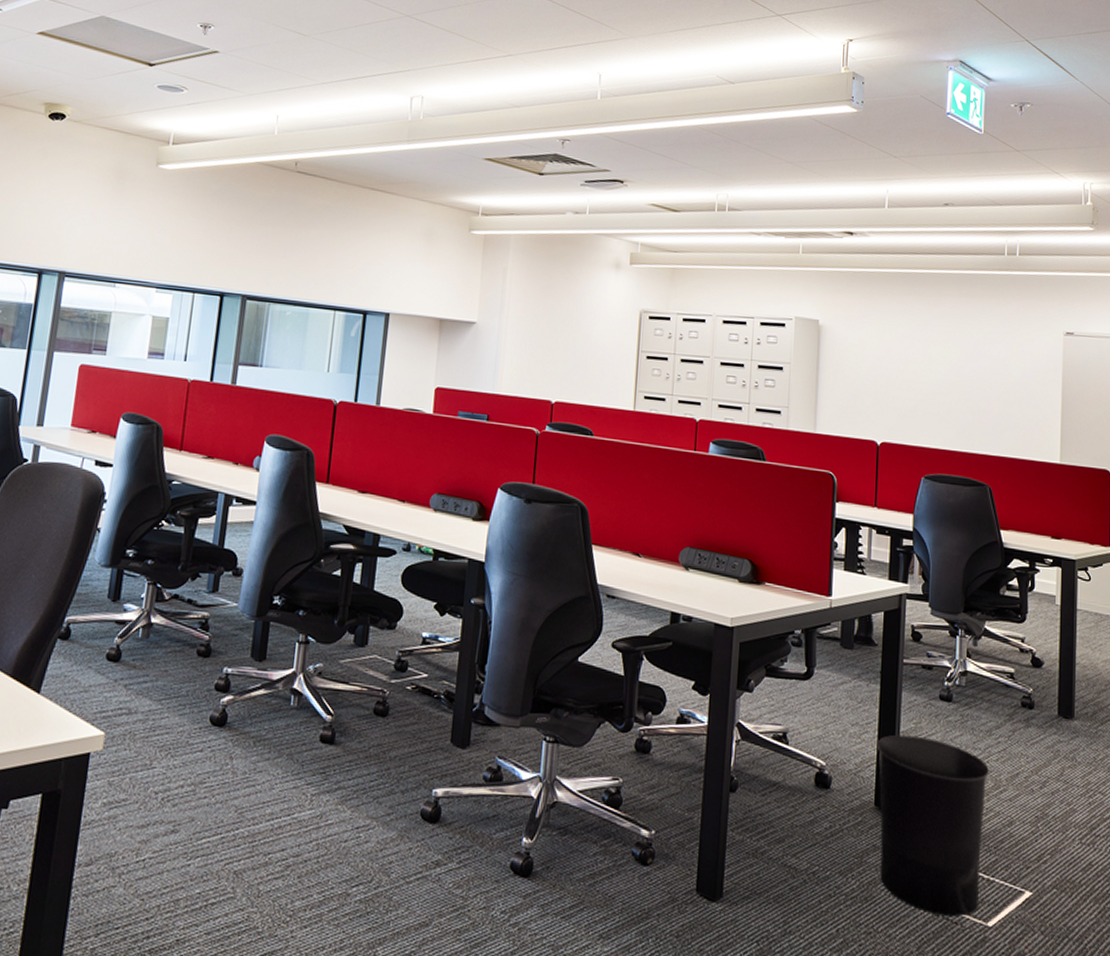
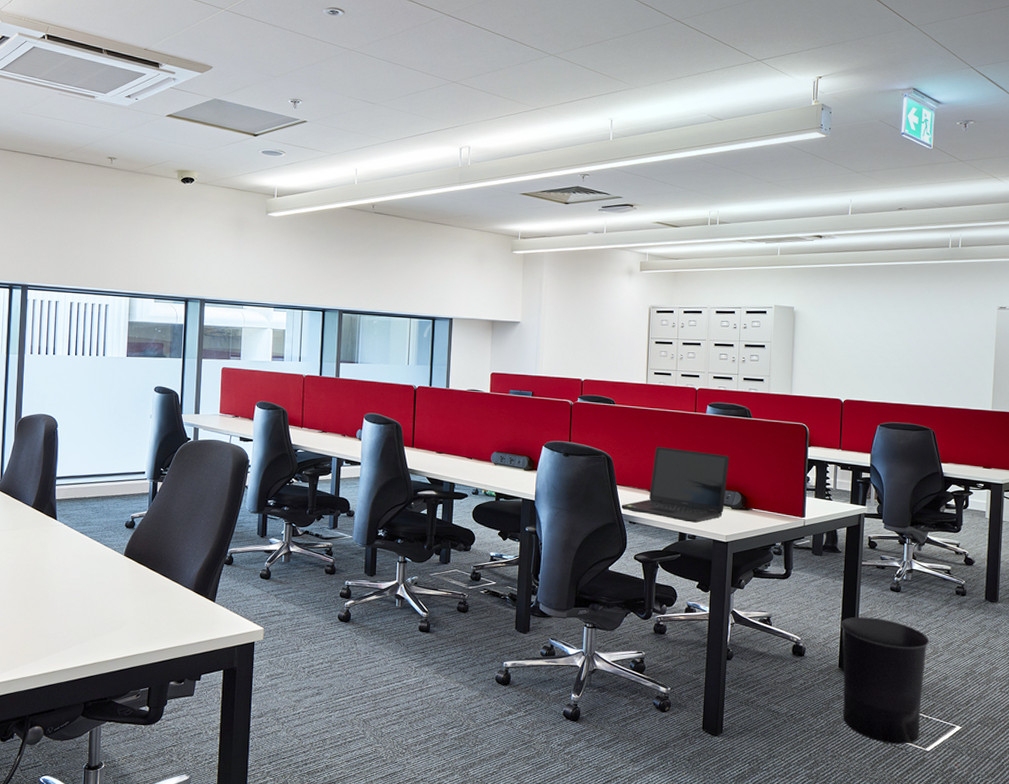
laptop: none [597,495,738,600] -> present [622,447,730,523]

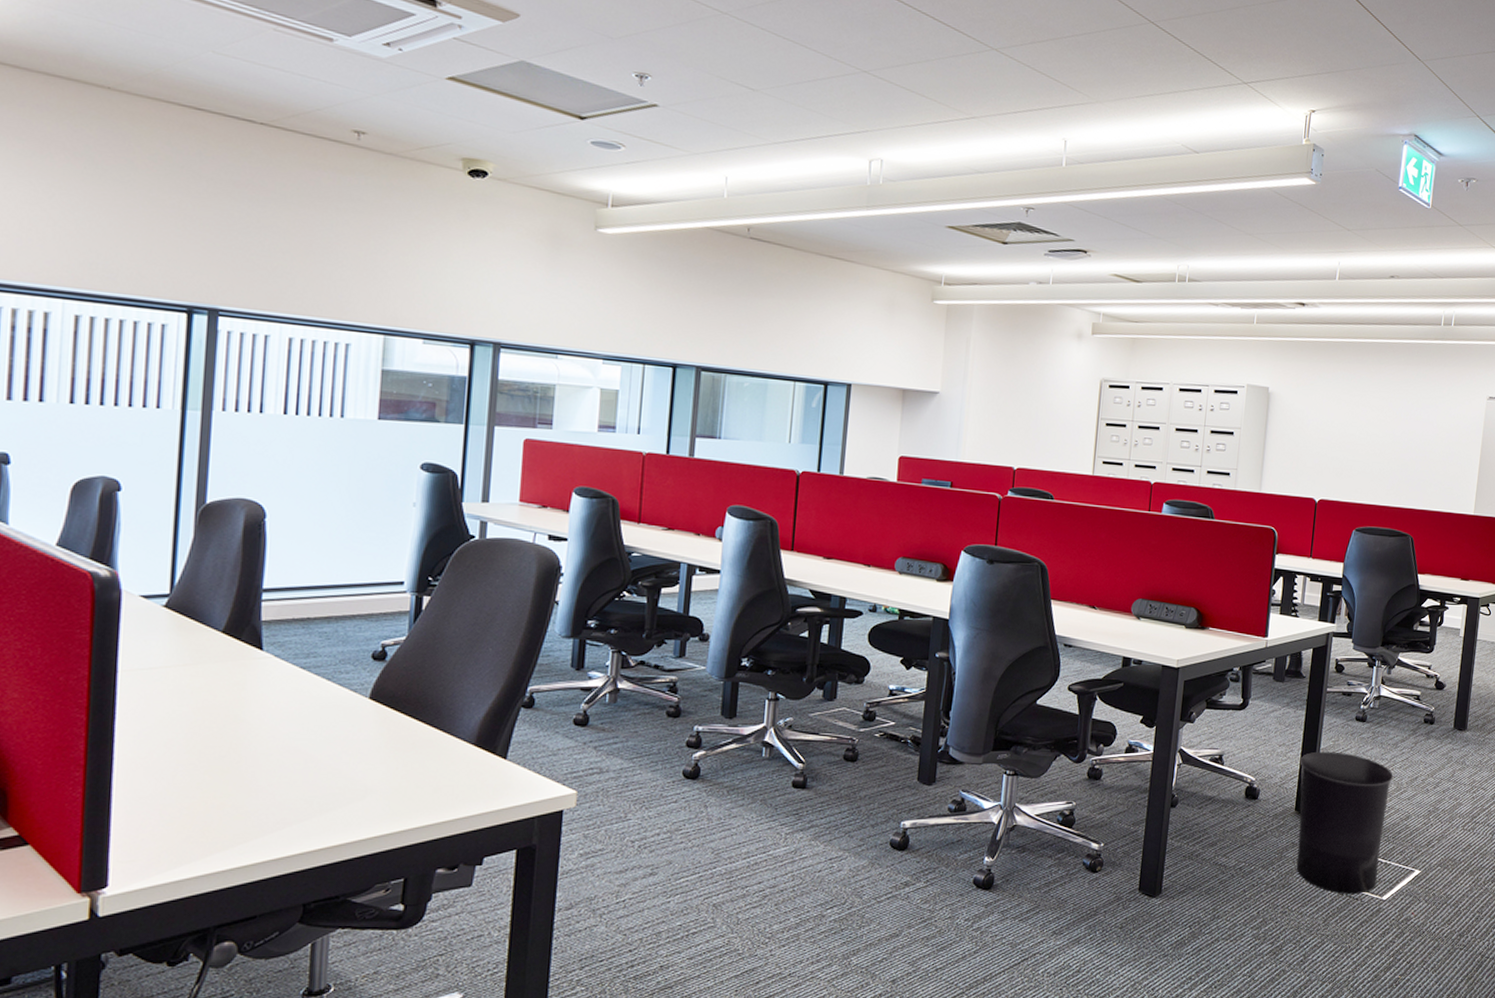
laptop: present [622,447,730,523] -> none [1056,553,1187,645]

